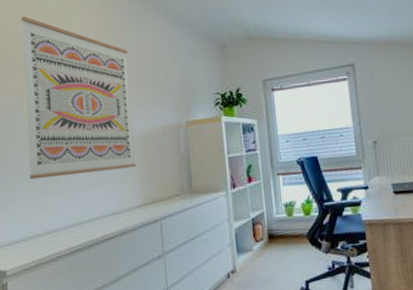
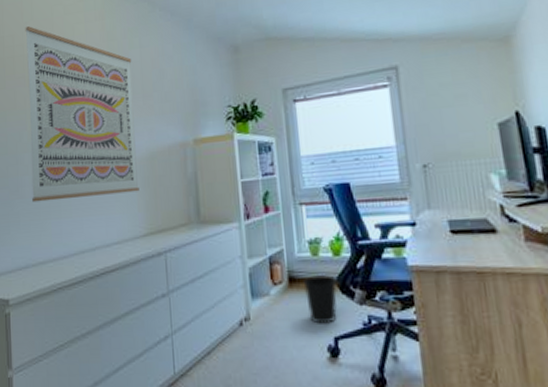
wastebasket: none [280,230,308,271] -> present [303,274,338,324]

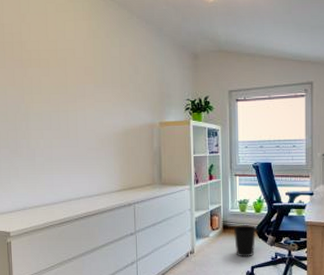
wall art: present [25,26,140,203] -> none [22,18,116,161]

